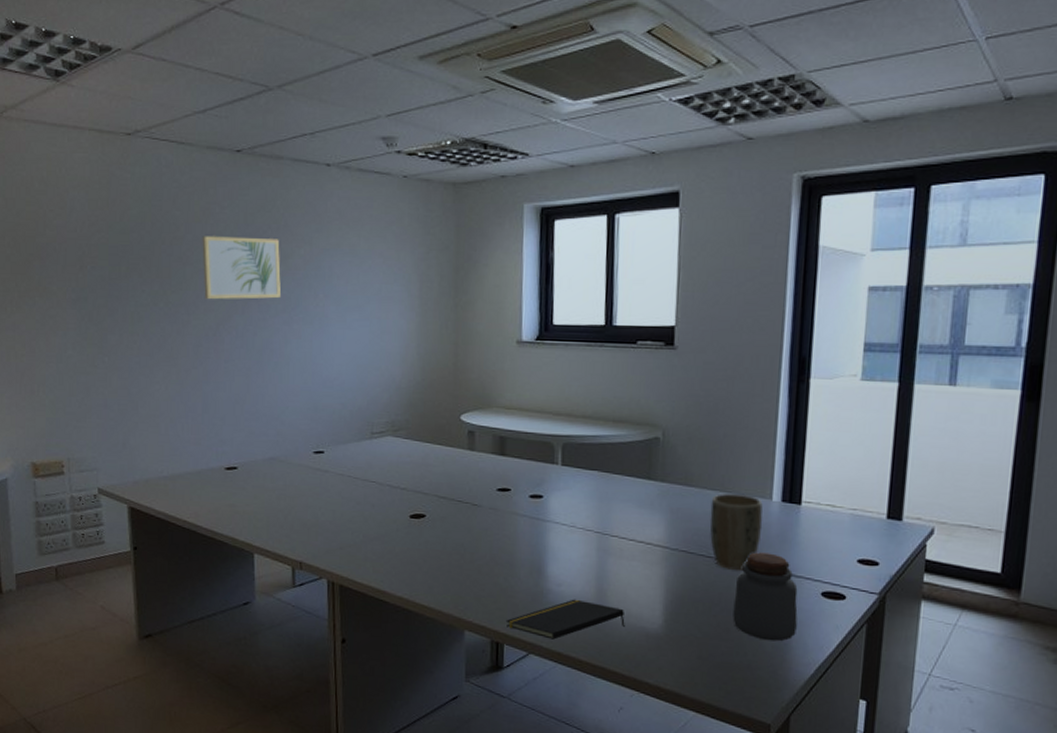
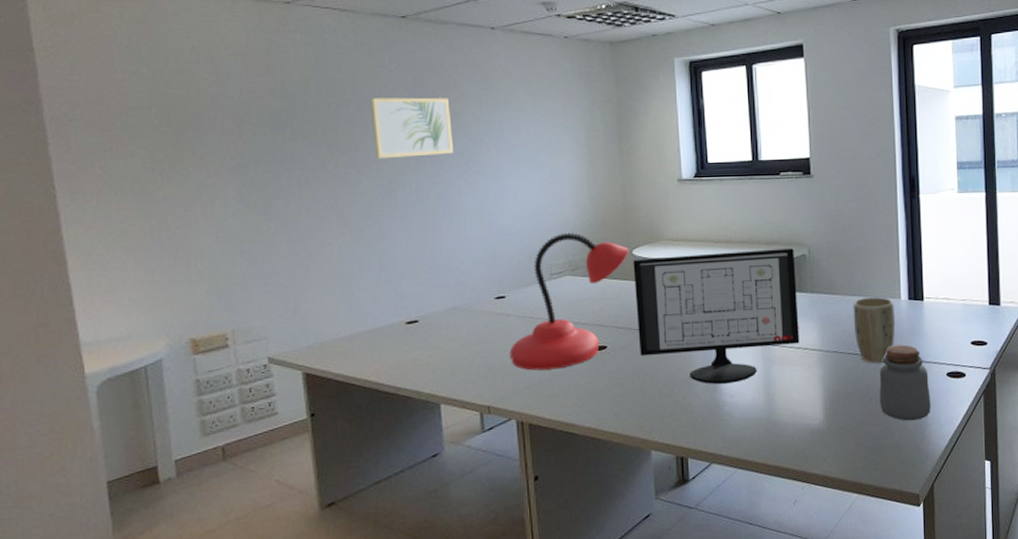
desk lamp: none [324,390,457,533] -> present [509,232,629,371]
computer monitor: none [459,425,646,571] -> present [633,247,800,384]
notepad: present [505,599,625,640] -> none [688,407,792,447]

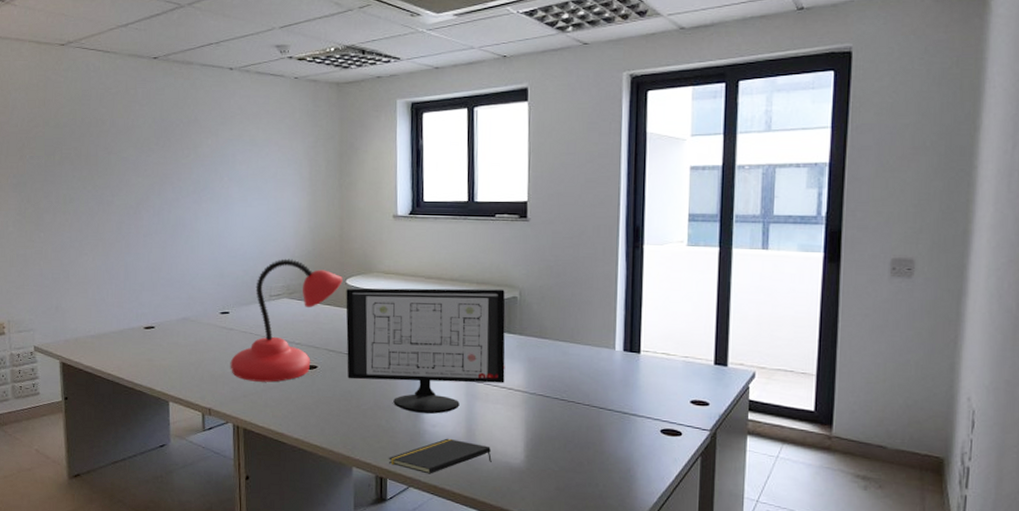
wall art: present [370,97,453,159] -> none [124,129,191,183]
notepad: none [688,407,792,447] -> present [388,438,492,474]
plant pot: present [853,297,896,363] -> none [562,345,608,411]
jar: present [879,344,931,421] -> none [585,395,641,473]

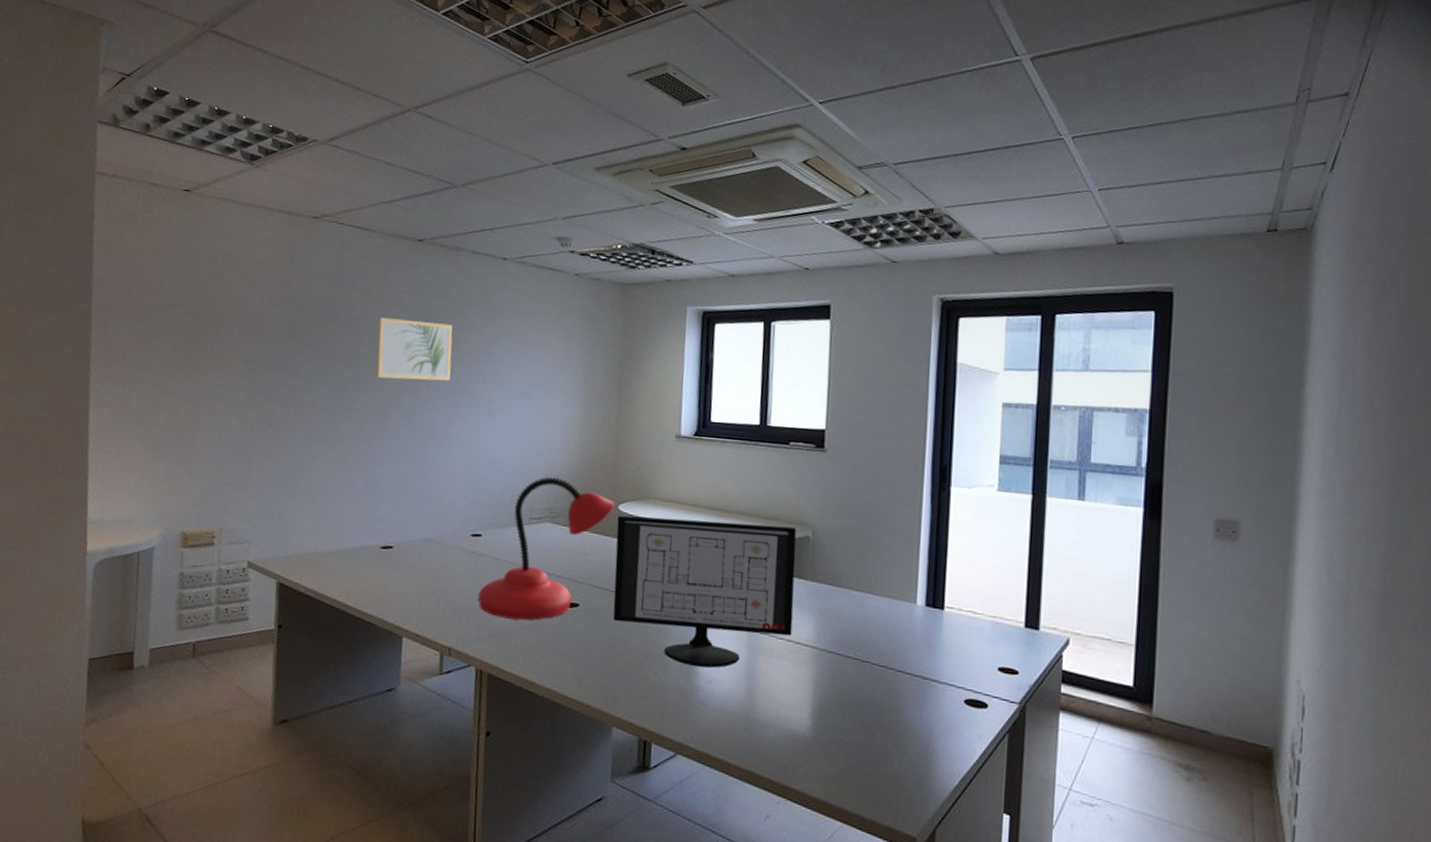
wall art: none [124,129,191,183] -> present [375,317,453,382]
notepad: present [388,438,492,474] -> none [654,697,773,740]

